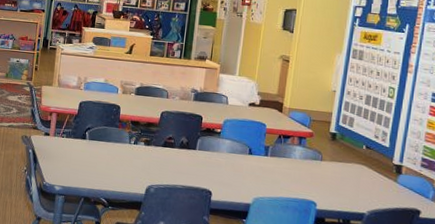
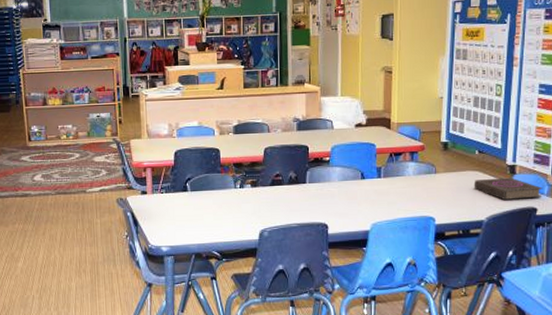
book: none [358,173,428,201] -> present [474,177,543,200]

